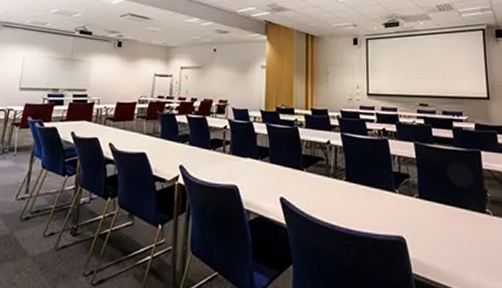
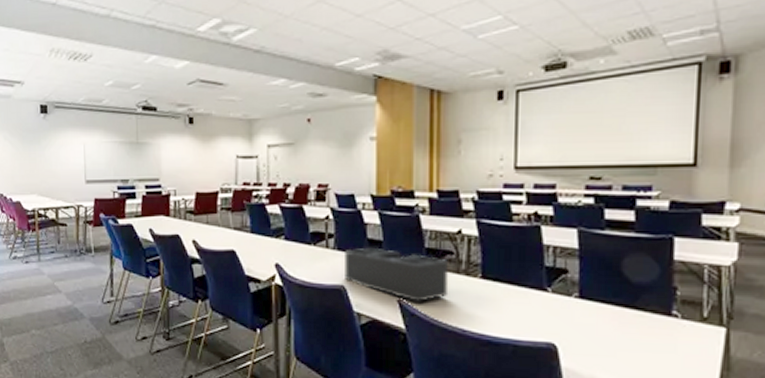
desk organizer: none [237,153,321,201] -> present [345,247,449,302]

